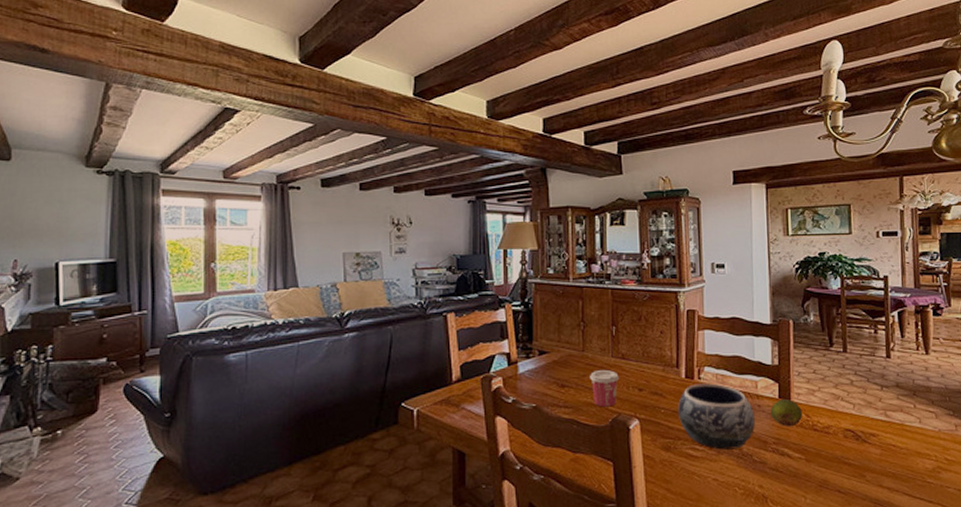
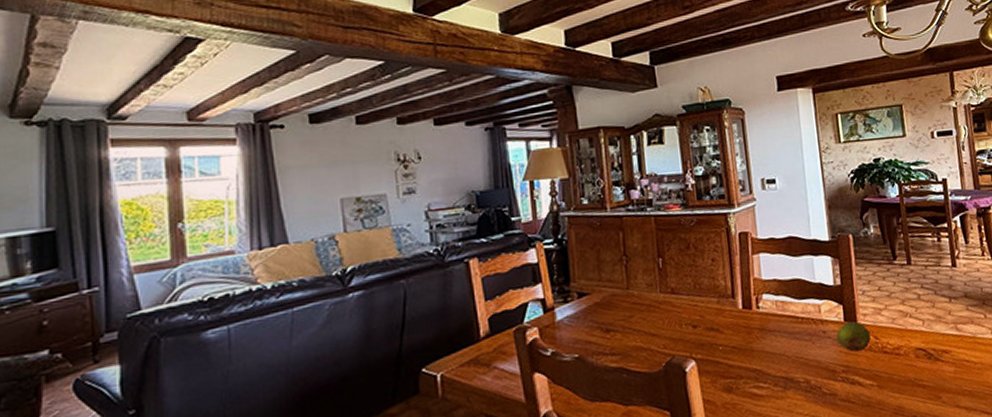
cup: present [590,369,619,407] -> none [637,307,670,351]
decorative bowl: present [678,383,755,450] -> none [737,311,822,385]

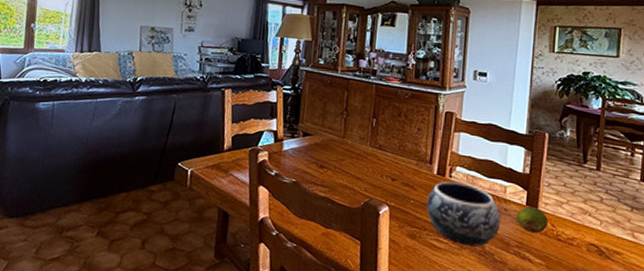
decorative bowl: none [737,311,822,385] -> present [426,181,500,247]

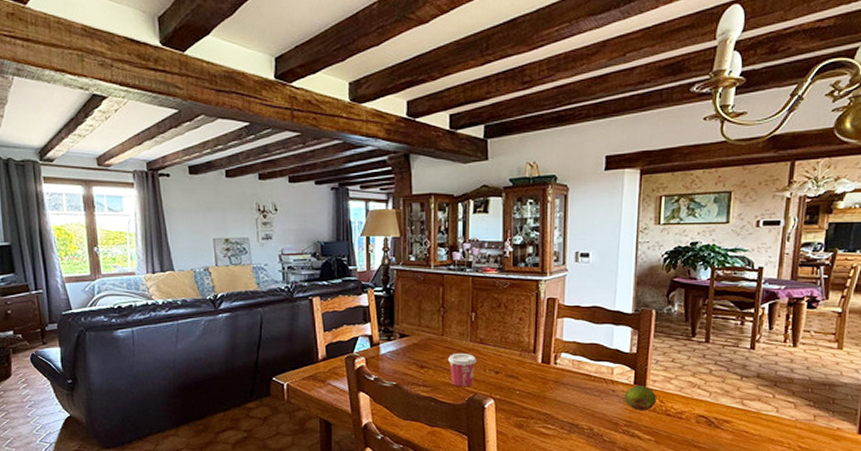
cup: none [347,156,374,191] -> present [448,352,476,387]
decorative bowl: present [426,181,500,247] -> none [533,368,608,430]

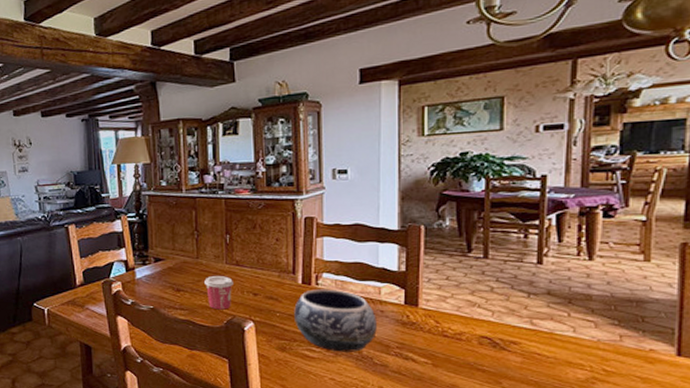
decorative bowl: none [533,368,608,430] -> present [294,289,377,352]
fruit: present [624,385,657,410] -> none [394,304,432,331]

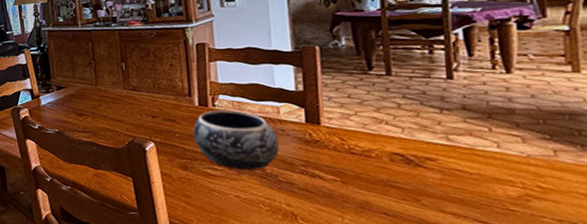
cup: present [204,275,233,310] -> none [104,100,132,132]

